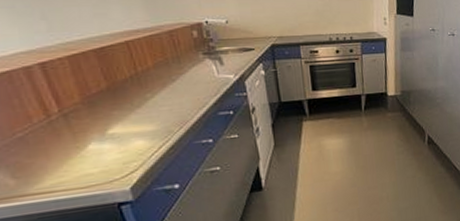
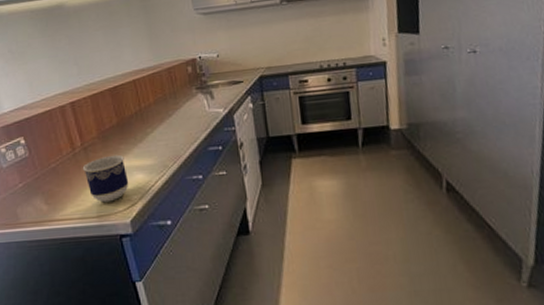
cup: none [62,121,127,172] -> present [82,154,129,203]

